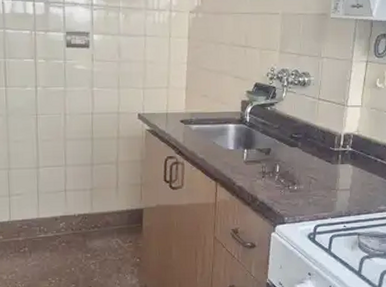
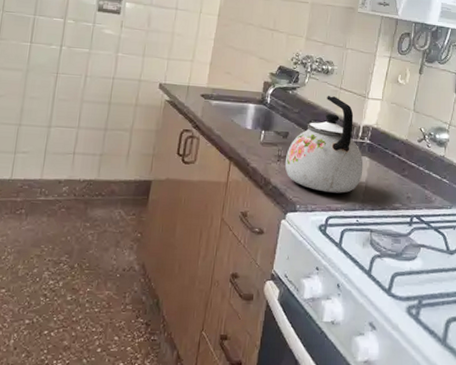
kettle: none [269,108,347,203] -> present [284,96,364,193]

